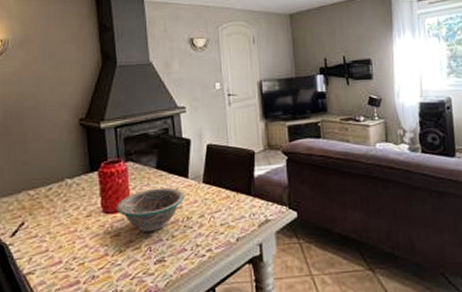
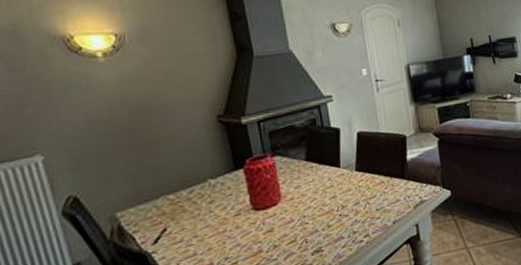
bowl: present [115,187,185,232] -> none [266,178,338,225]

